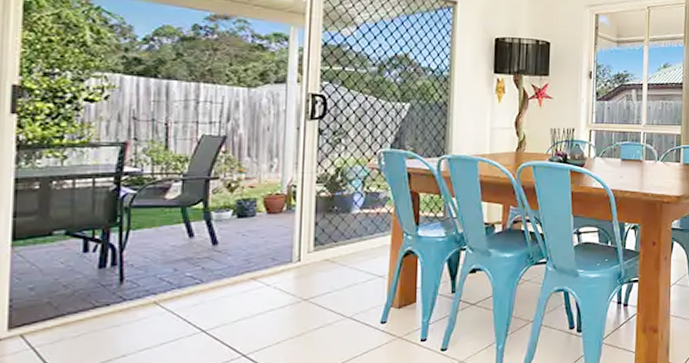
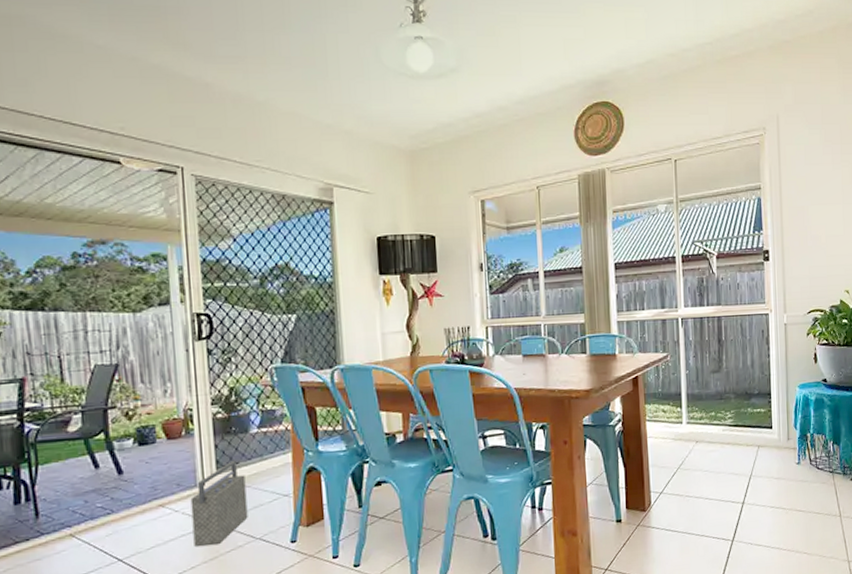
handbag: none [282,238,342,321] -> present [190,460,248,546]

